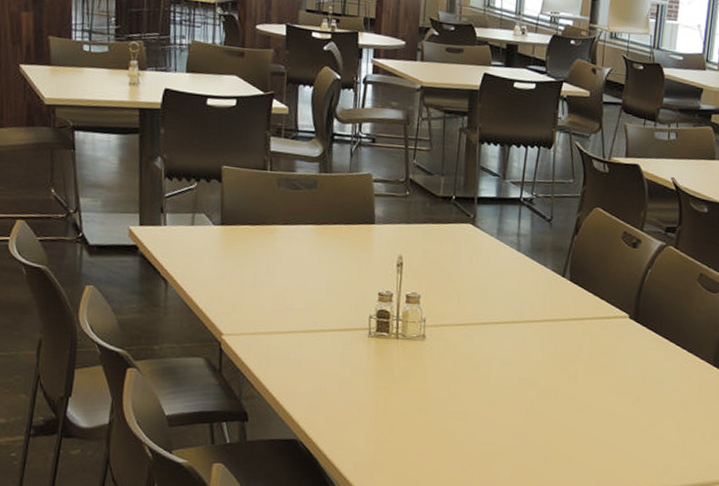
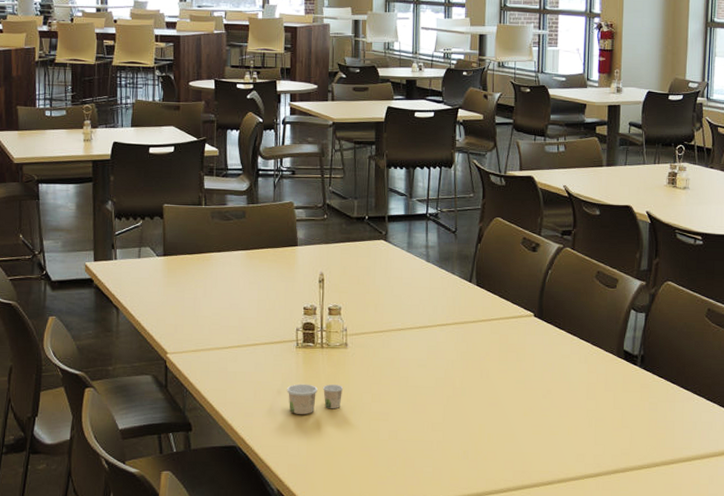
paper cup: none [356,376,419,410] -> present [287,383,344,414]

